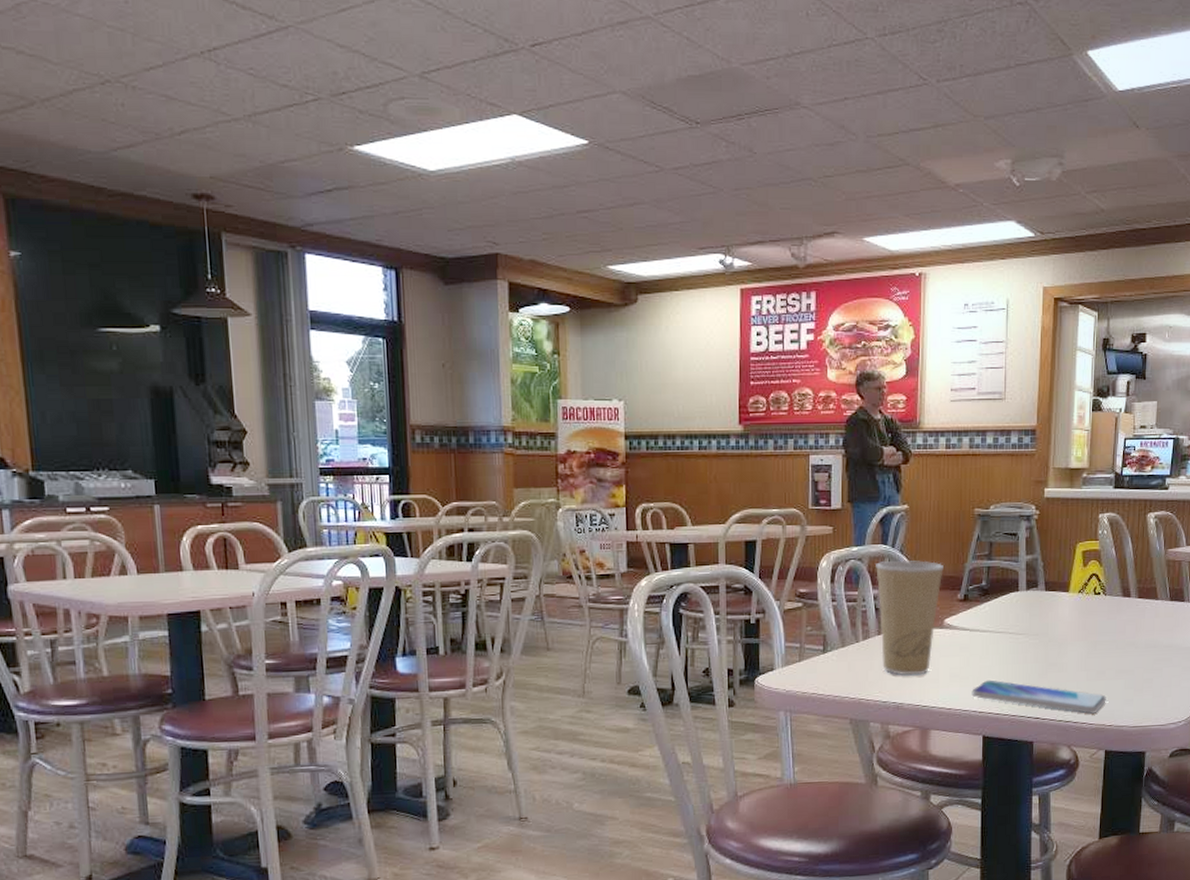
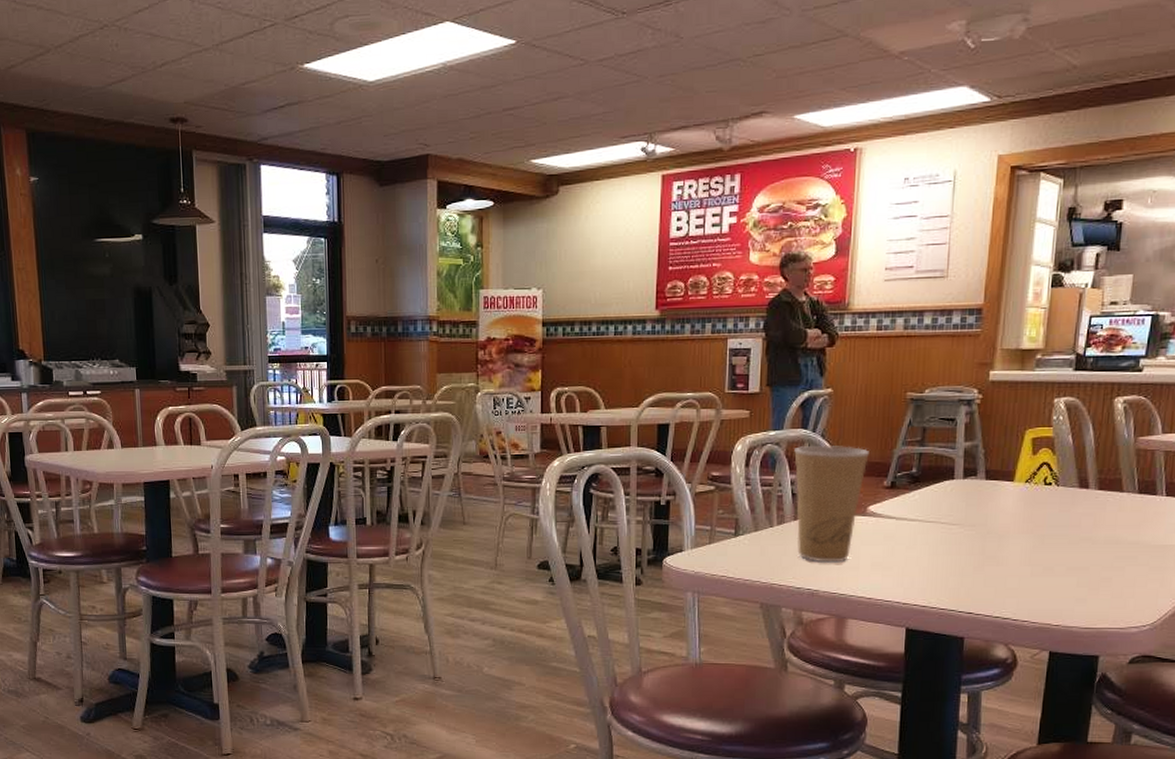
smartphone: present [971,680,1106,714] -> none [895,570,1054,612]

